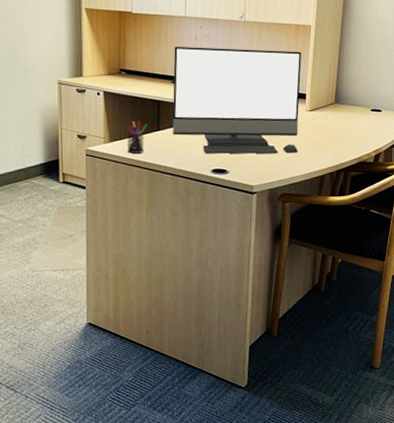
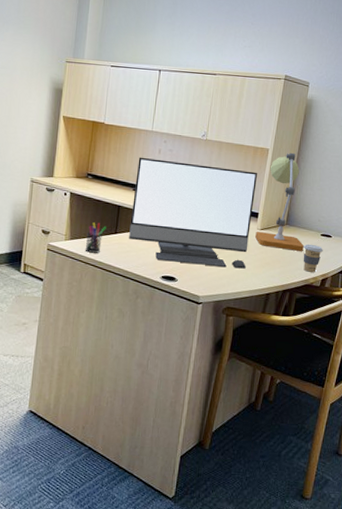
desk lamp: none [305,27,355,129] -> present [255,152,304,251]
coffee cup: none [354,120,374,149] -> present [303,243,323,272]

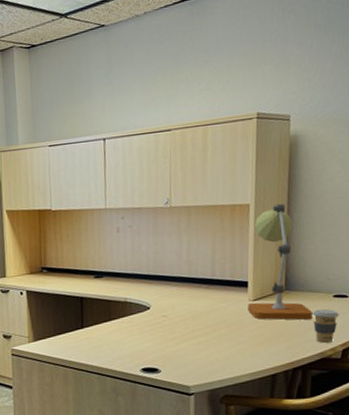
pen holder: present [85,222,106,253] -> none [51,319,71,353]
monitor: present [129,157,257,269] -> none [95,234,241,352]

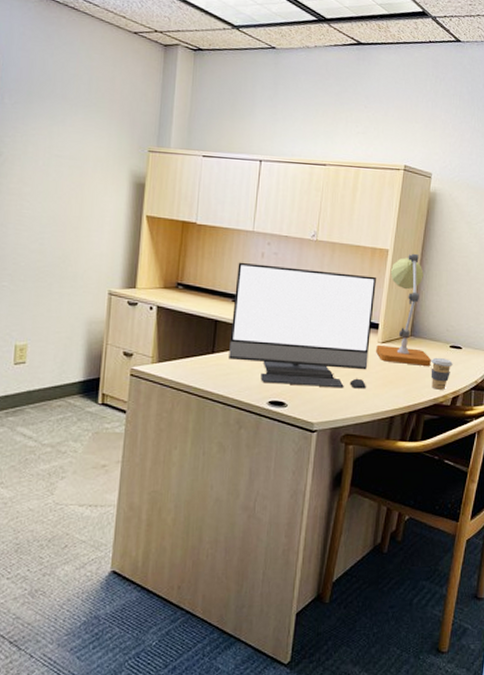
monitor: none [95,234,241,352] -> present [229,262,376,389]

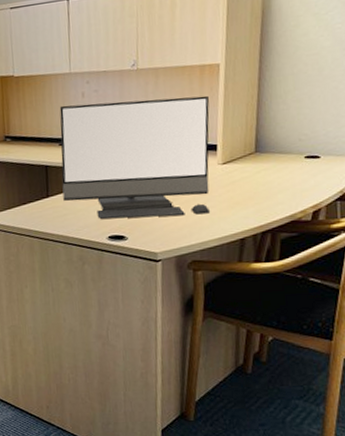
desk lamp: present [376,253,431,366] -> none [217,61,283,183]
coffee cup: present [430,357,453,390] -> none [283,170,310,205]

